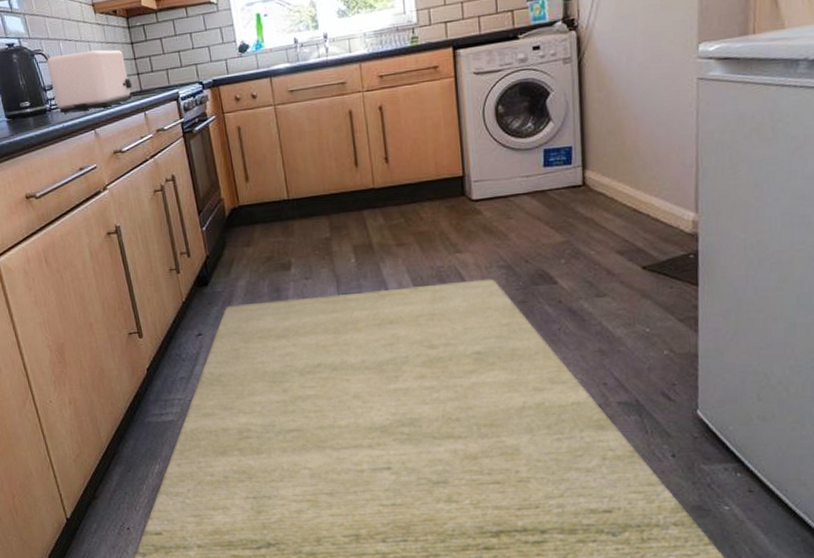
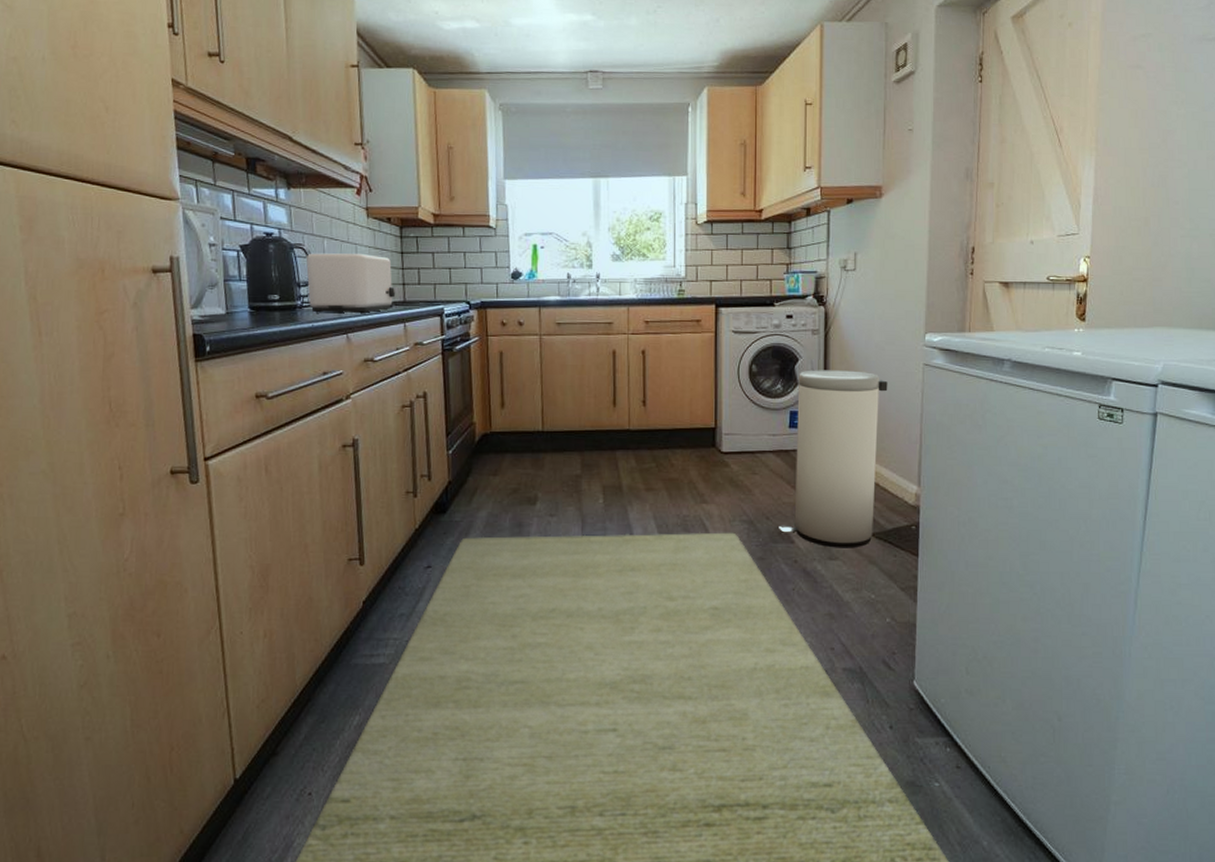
pedal bin: none [538,96,655,285] -> present [777,370,888,548]

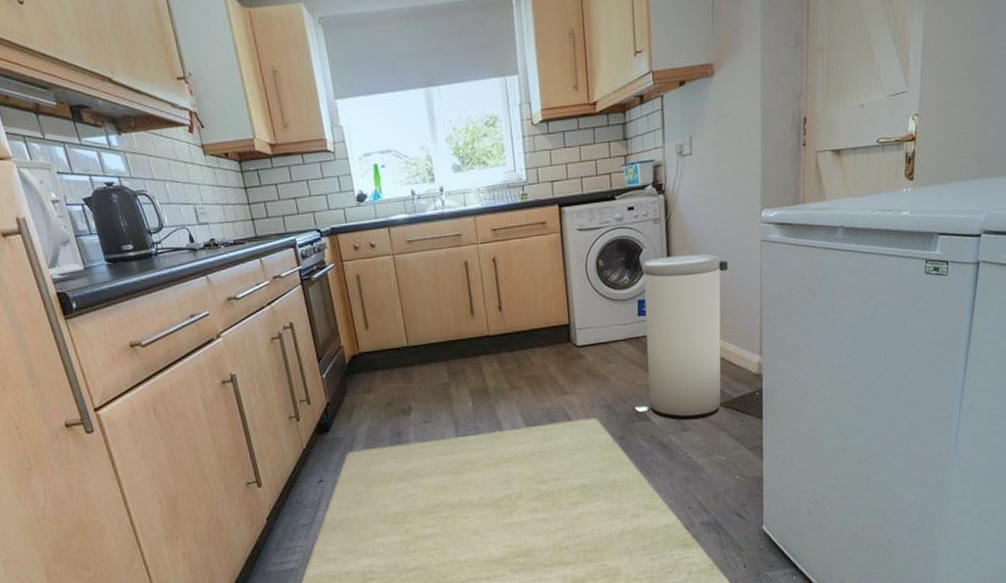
toaster: present [306,253,396,313] -> none [152,193,247,258]

